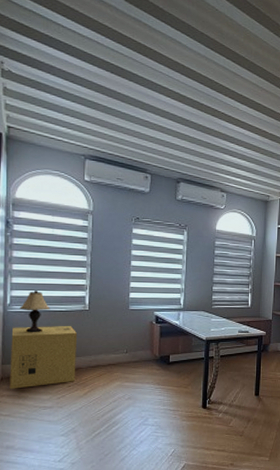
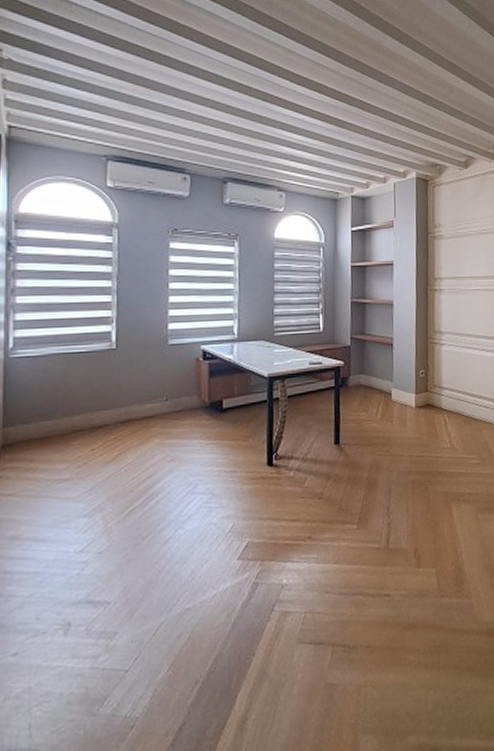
cardboard box: present [10,326,78,389] -> none [13,371,103,459]
lamp: present [19,291,50,333] -> none [25,328,66,384]

